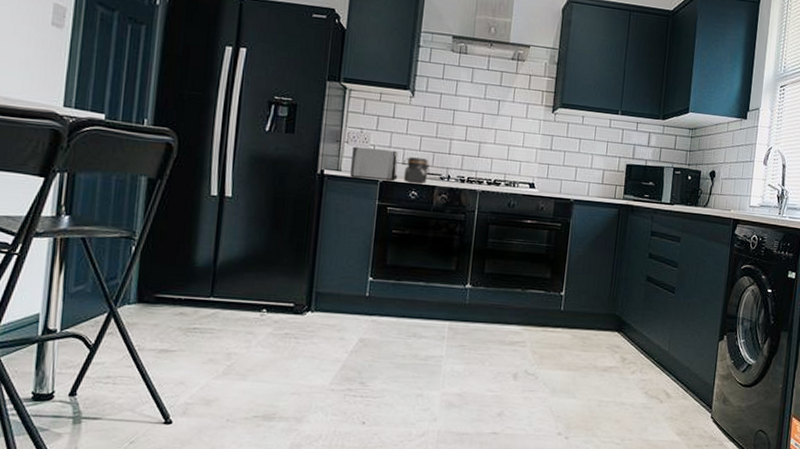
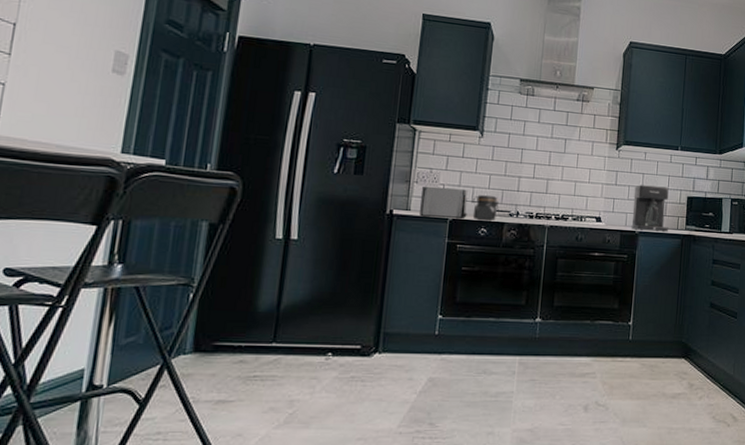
coffee maker: none [566,150,607,202] -> present [631,185,669,233]

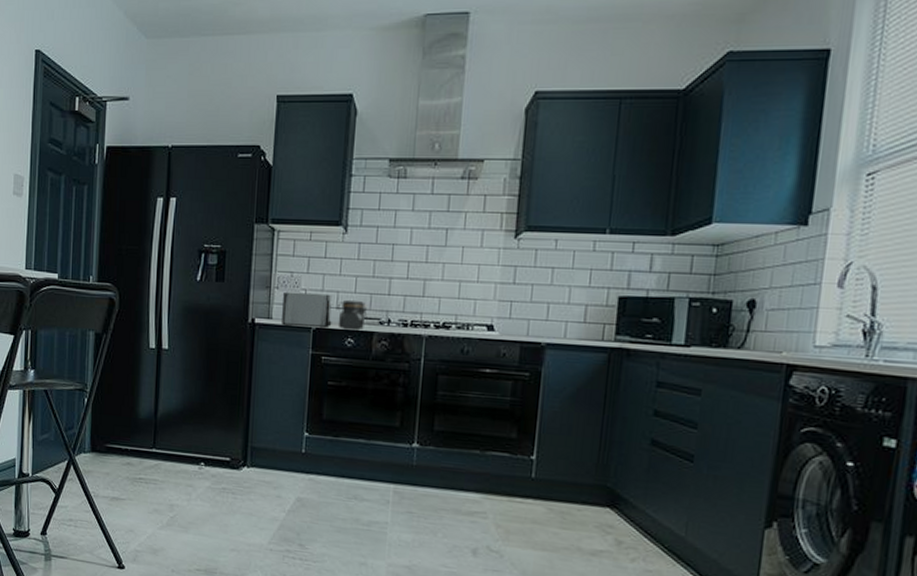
coffee maker: present [631,185,669,233] -> none [535,282,590,345]

